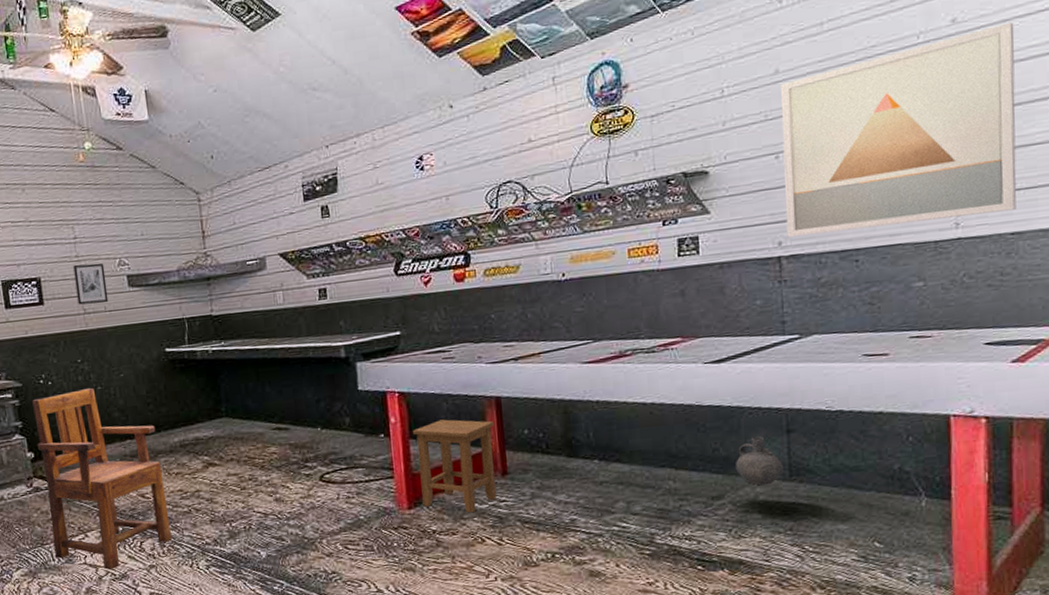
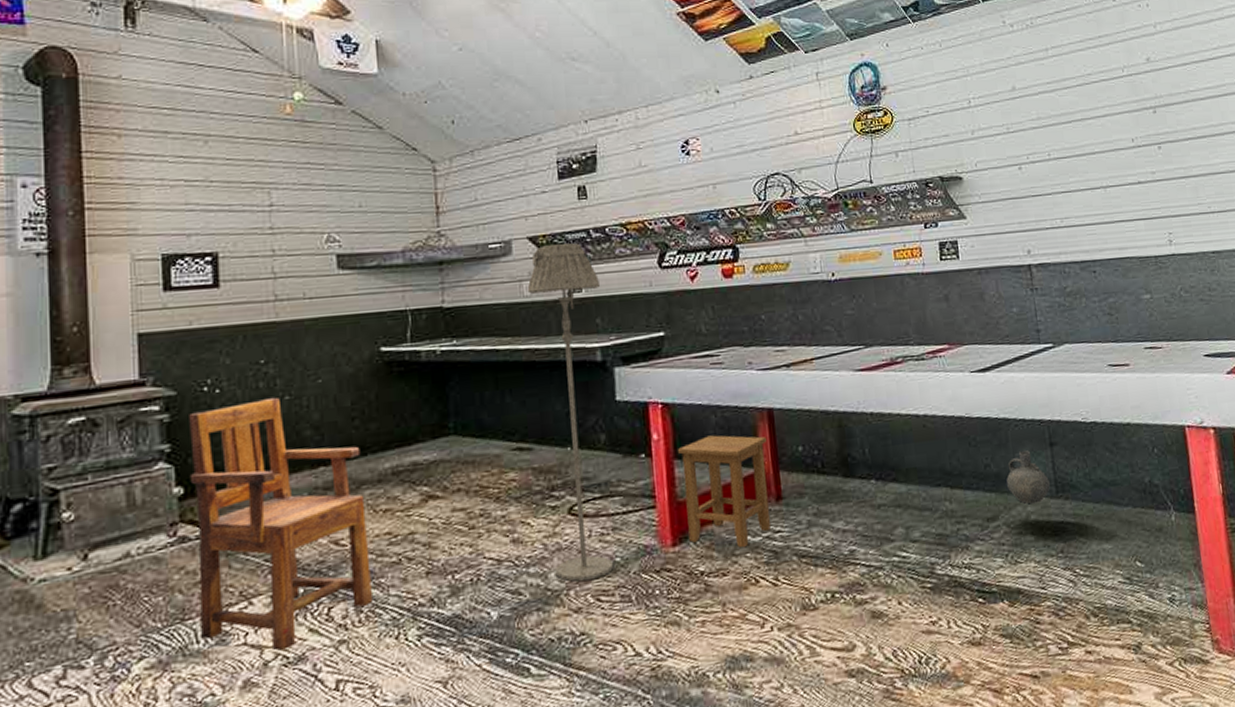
wall art: present [73,263,109,305] -> none [265,237,310,289]
floor lamp: none [280,256,358,533] -> present [527,243,613,582]
wall art: present [780,22,1017,238] -> none [1018,66,1213,247]

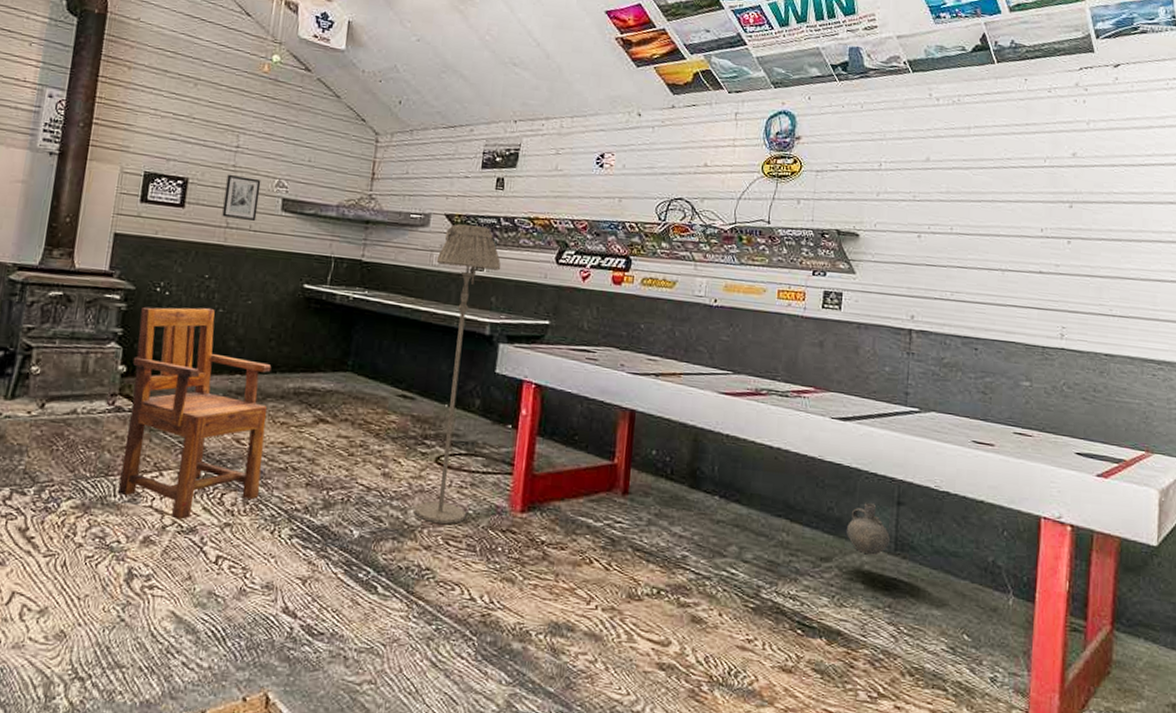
wall art: none [265,237,310,289] -> present [222,174,261,222]
stool: present [678,435,770,548] -> none [537,422,624,530]

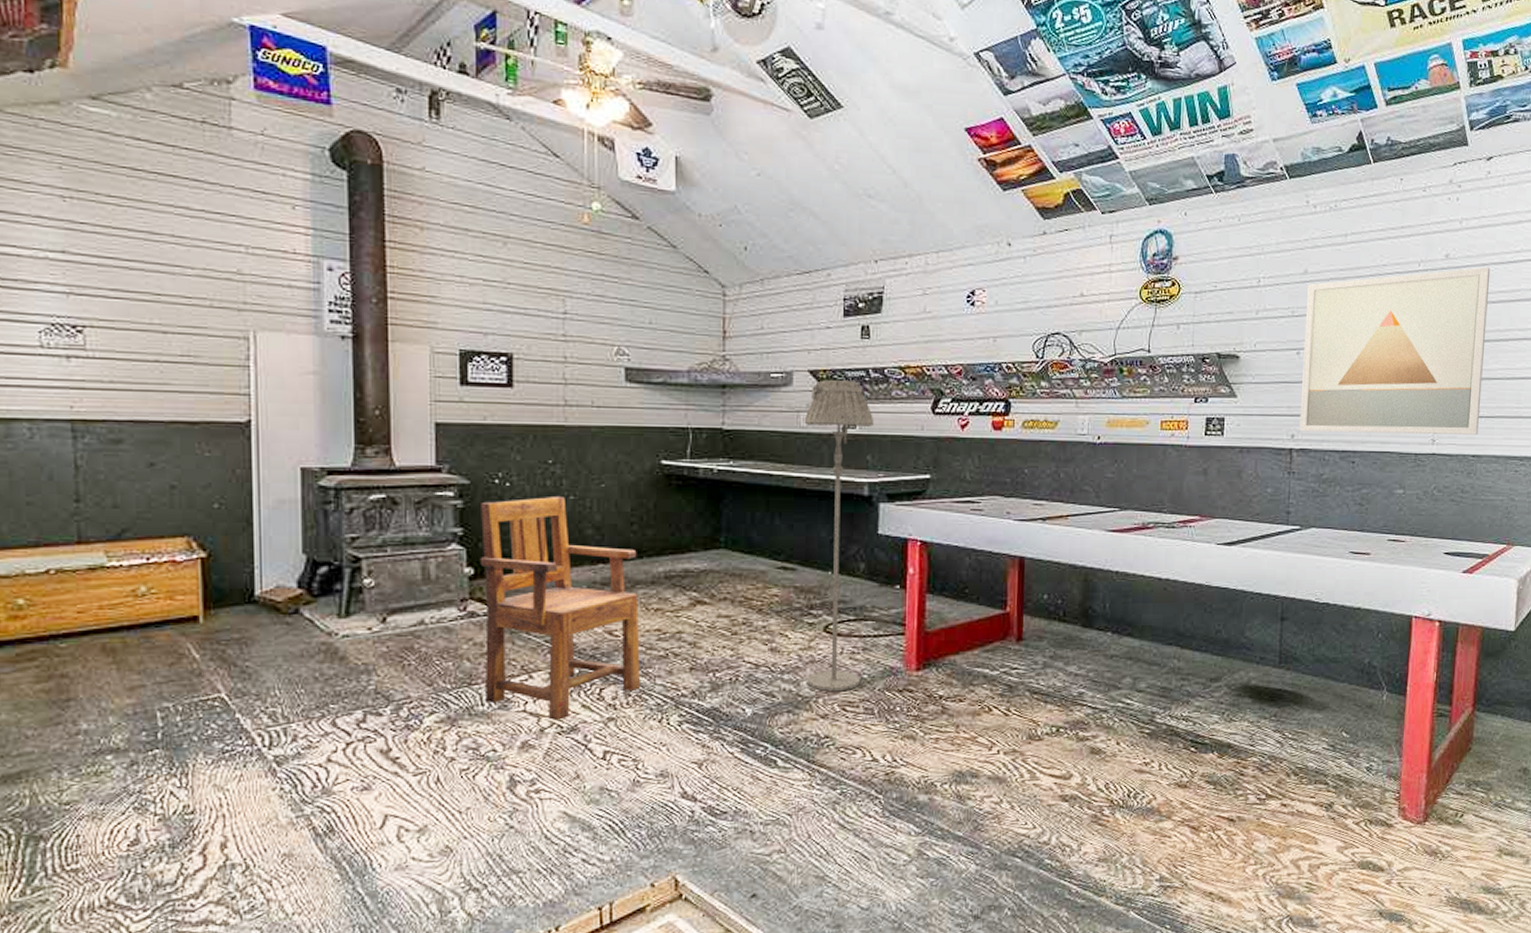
wall art: present [222,174,261,222] -> none [558,345,598,397]
ceramic jug: present [847,503,890,556] -> none [1234,622,1275,671]
wall art: none [919,167,1121,334] -> present [1299,267,1491,435]

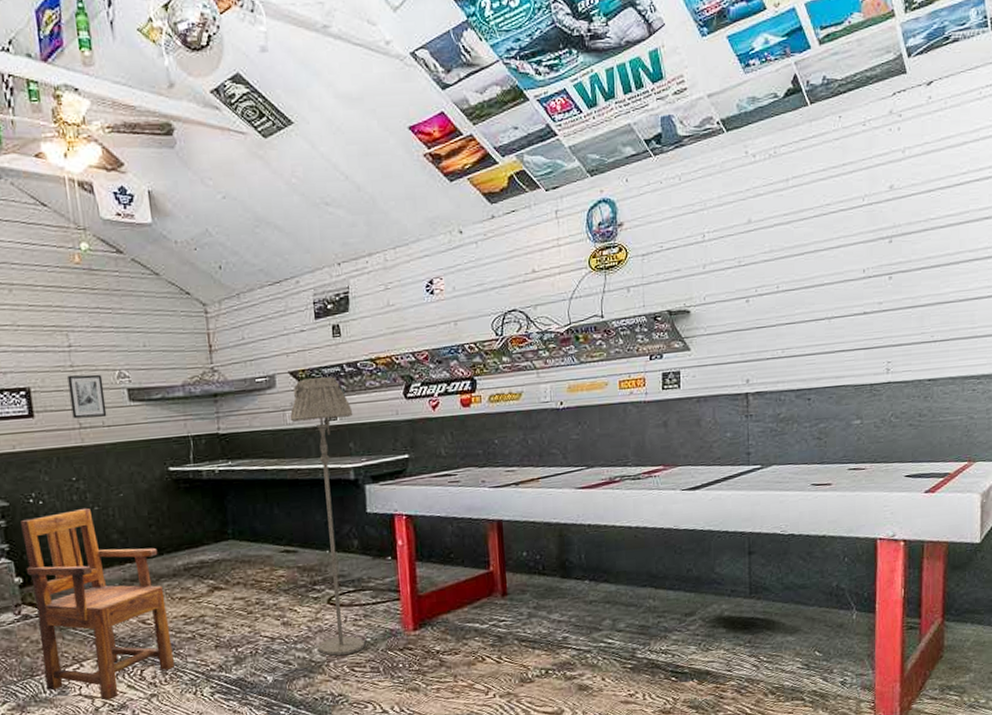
wall art: none [558,345,598,397] -> present [67,374,107,419]
wall art: present [1299,267,1491,435] -> none [752,192,937,376]

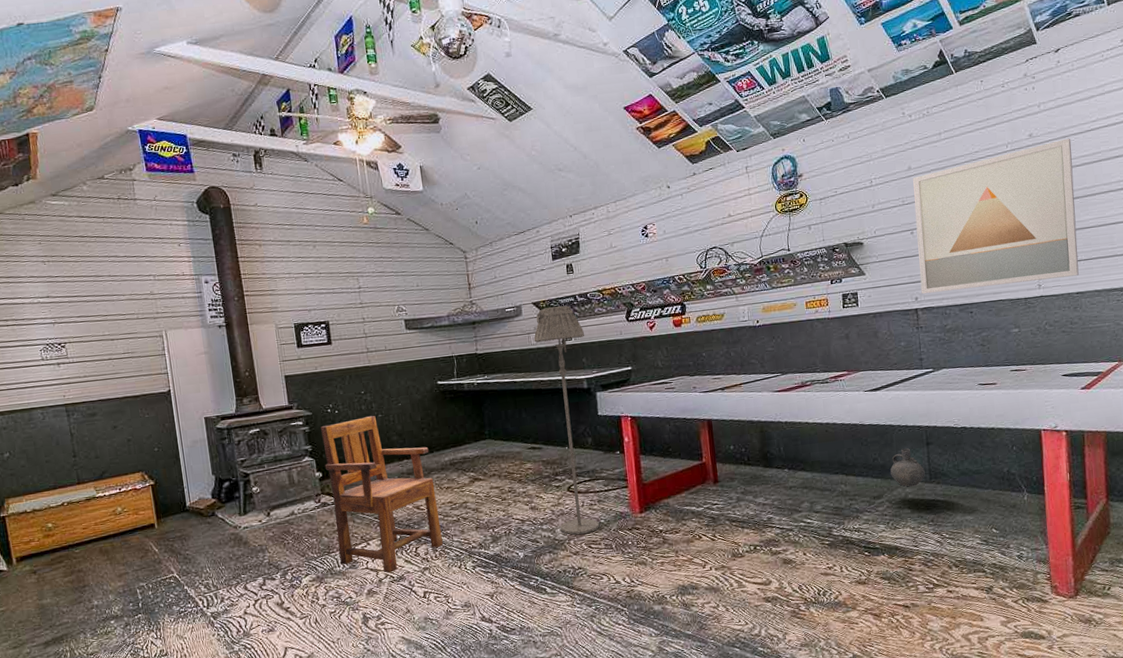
wall art: present [67,374,107,419] -> none [358,309,389,345]
ceramic jug: none [706,558,745,603] -> present [890,448,925,487]
wall art: none [752,192,937,376] -> present [913,138,1079,295]

